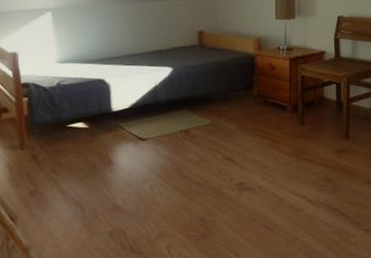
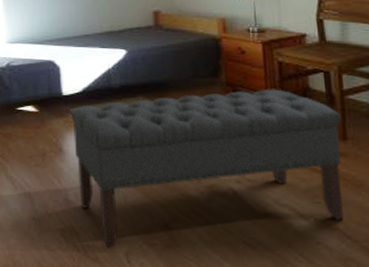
bench: none [119,99,346,244] -> present [70,89,344,249]

